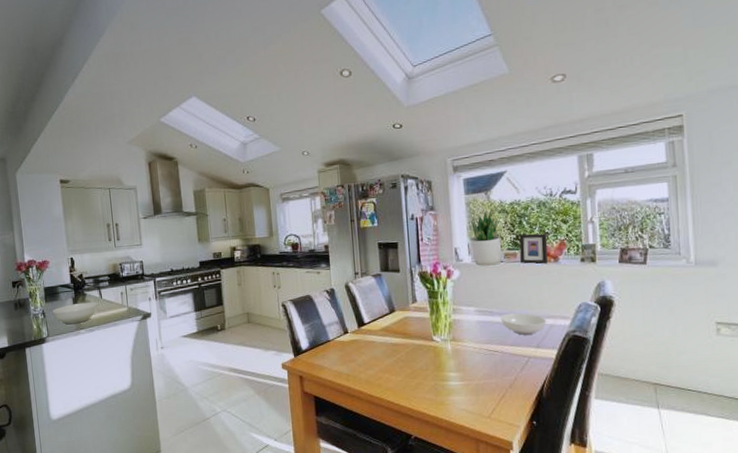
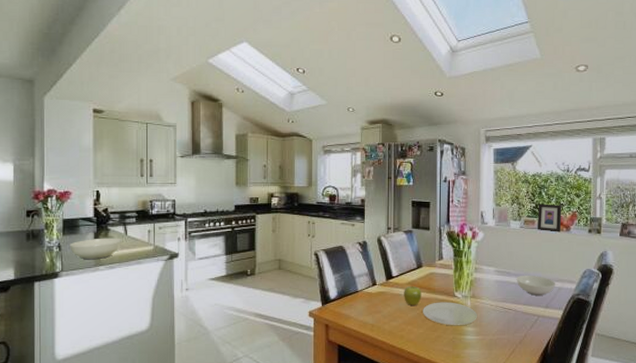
fruit: none [378,332,397,353] -> present [404,286,422,305]
plate: none [399,346,460,372] -> present [423,302,477,326]
planter: present [471,211,503,266] -> none [496,180,523,230]

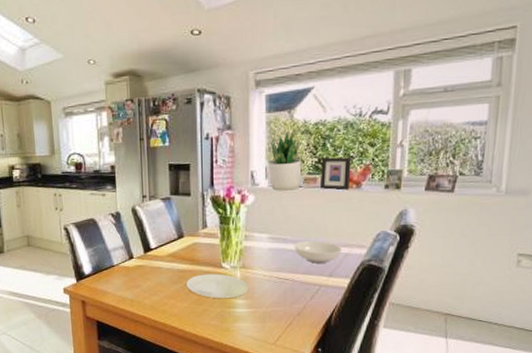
fruit: present [404,286,422,305] -> none [164,258,185,279]
planter: none [496,180,523,230] -> present [269,131,302,191]

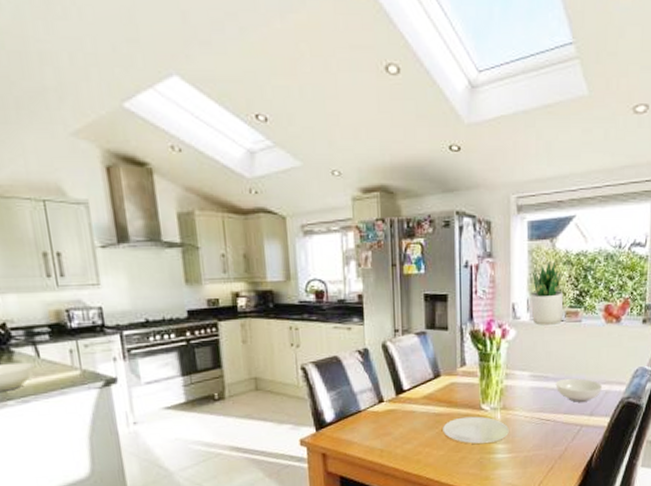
picture frame: present [320,157,352,191] -> none [582,290,612,325]

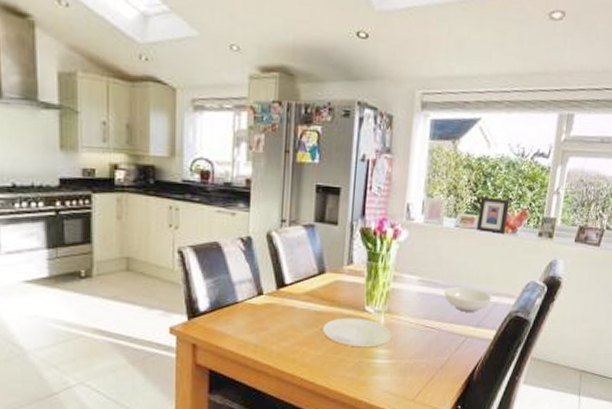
planter: present [531,261,564,326] -> none [426,164,461,230]
picture frame: none [582,290,612,325] -> present [477,196,510,235]

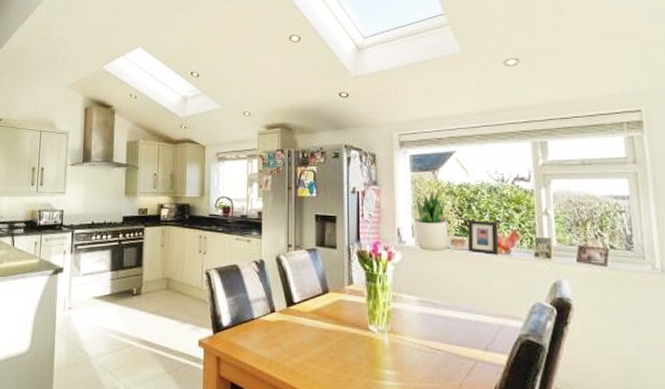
plate: present [322,317,392,348] -> none [330,336,397,368]
planter: none [426,164,461,230] -> present [416,191,449,251]
bowl: present [444,286,492,312] -> none [445,307,497,334]

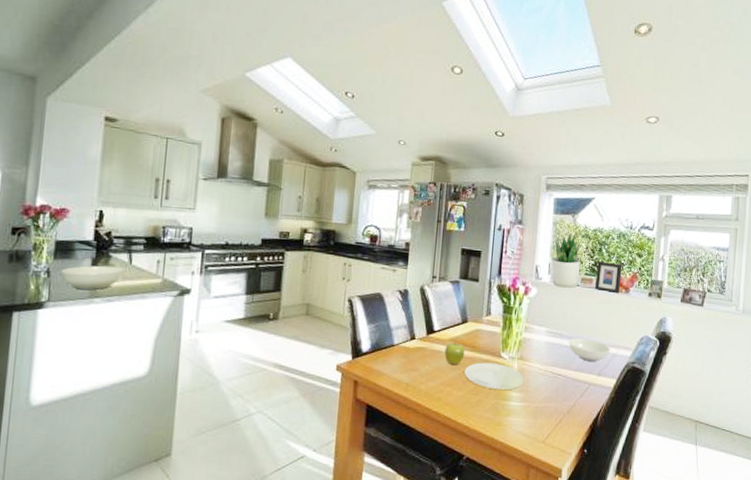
fruit: none [307,315,329,339] -> present [444,343,465,365]
plate: none [330,336,397,368] -> present [464,362,524,391]
bowl: none [445,307,497,334] -> present [568,338,611,362]

